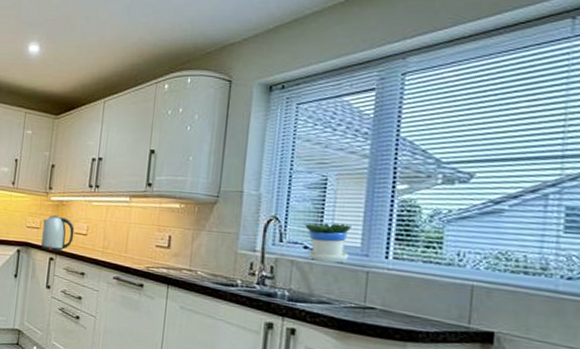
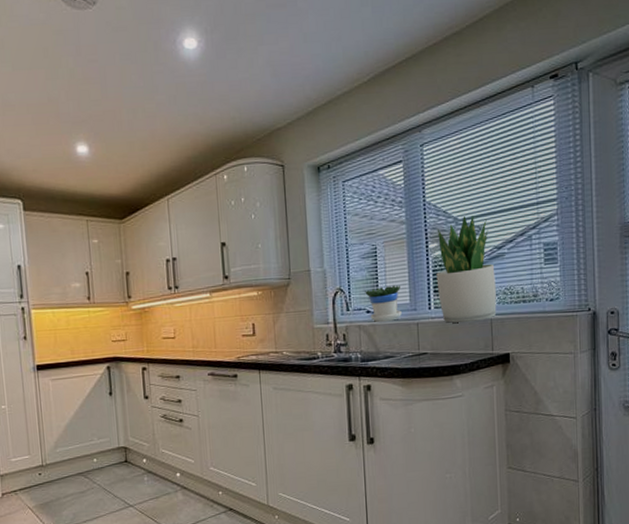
kettle: present [40,215,75,252] -> none [128,324,163,361]
planter: none [400,159,487,286] -> present [436,216,497,324]

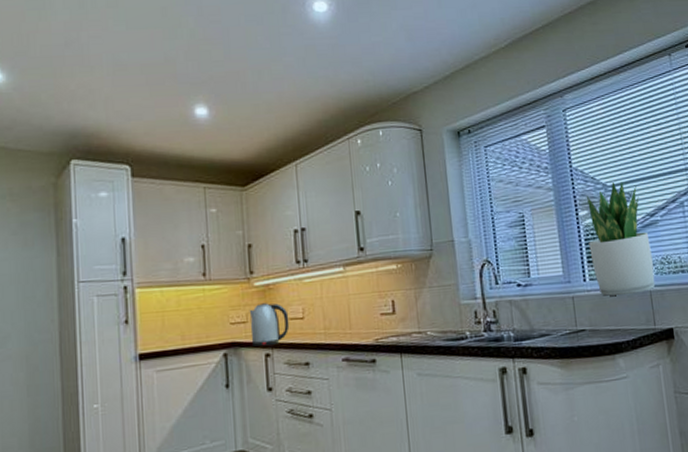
kettle: none [128,324,163,361] -> present [249,303,290,346]
flowerpot: present [365,285,402,323] -> none [514,255,555,298]

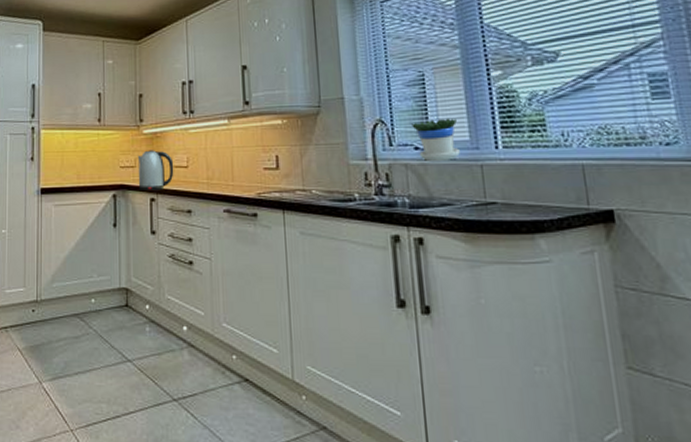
flowerpot: none [514,255,555,298] -> present [411,118,460,162]
planter: present [586,182,656,297] -> none [499,40,590,168]

